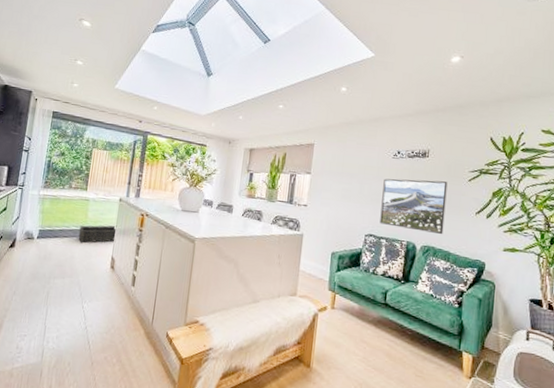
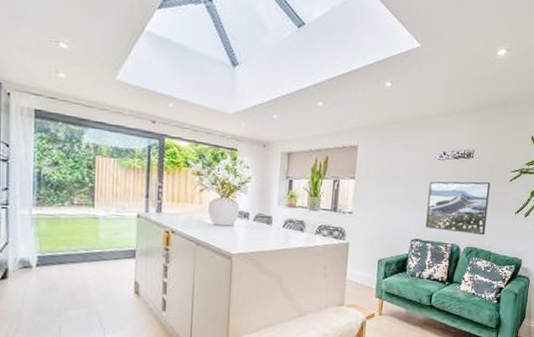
basket: present [78,225,117,243] -> none [90,245,138,268]

